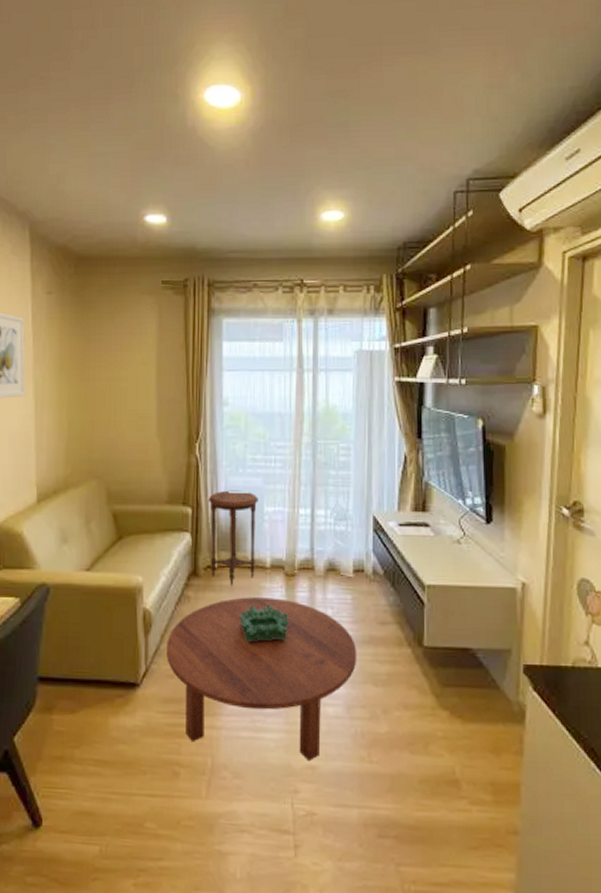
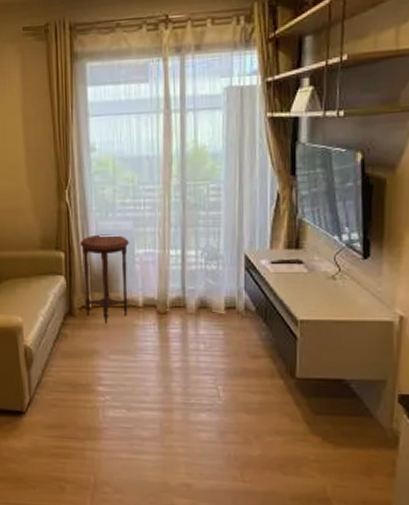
coffee table: present [165,597,357,762] -> none [47,334,230,480]
decorative bowl: present [238,604,290,643] -> none [113,340,163,375]

